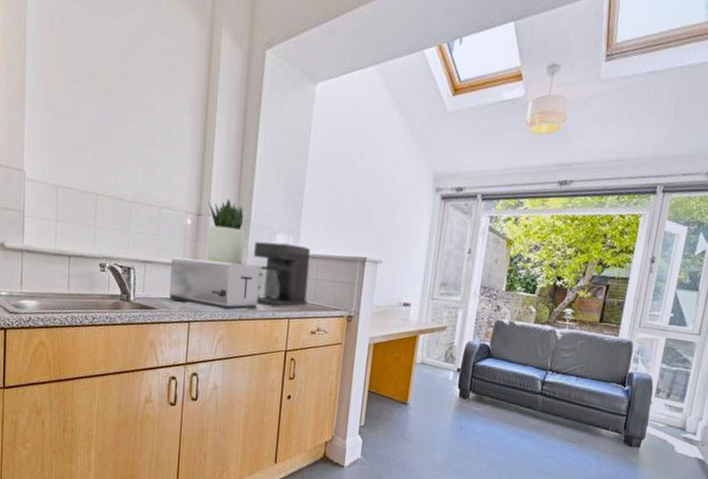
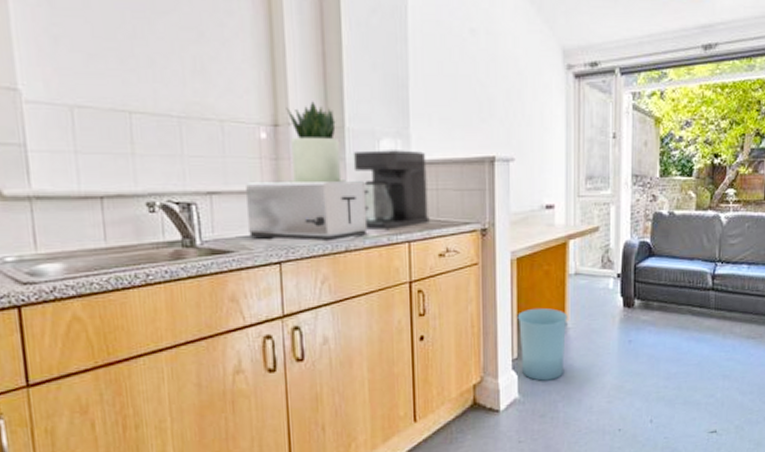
waste bin: none [366,387,410,449] -> present [517,308,568,381]

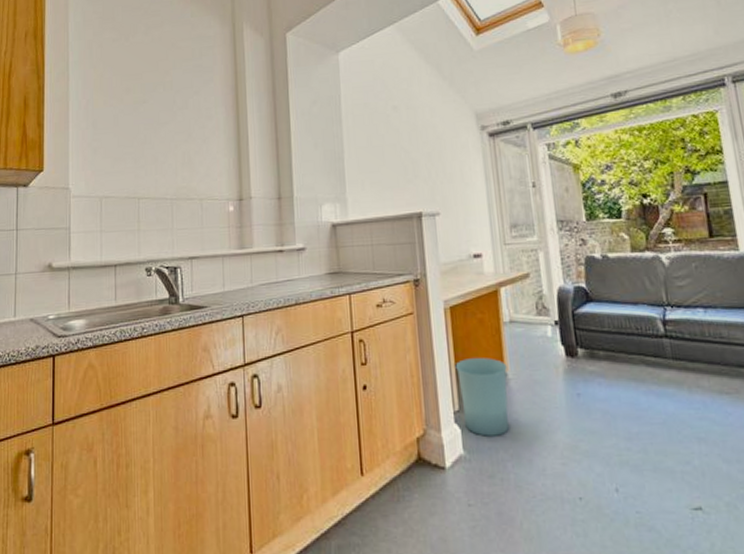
toaster: present [245,181,368,242] -> none [217,241,314,296]
planter: present [286,101,345,184] -> none [248,178,295,247]
coffee maker: present [353,150,430,231] -> none [300,212,367,285]

